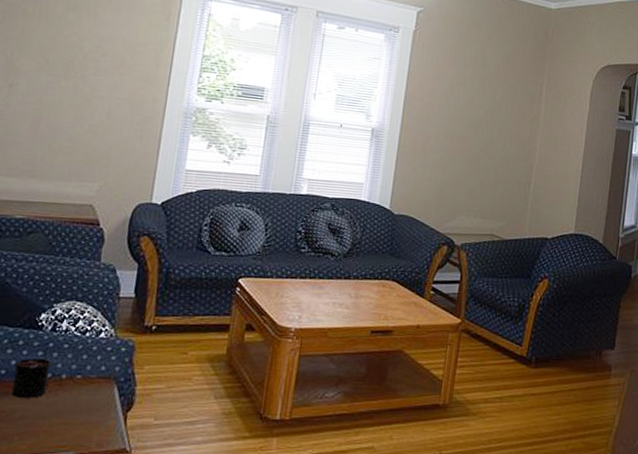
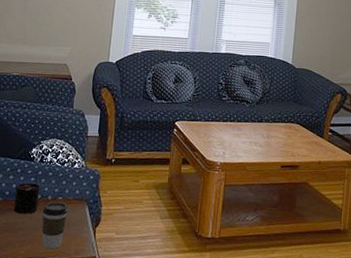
coffee cup: none [51,381,90,441] -> present [41,202,68,249]

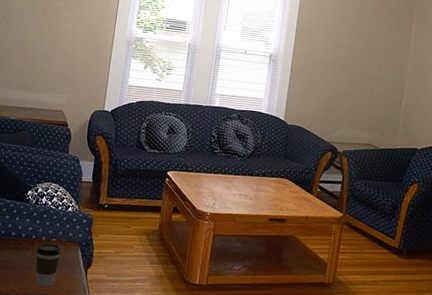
candle: present [14,174,41,214] -> none [9,216,36,253]

